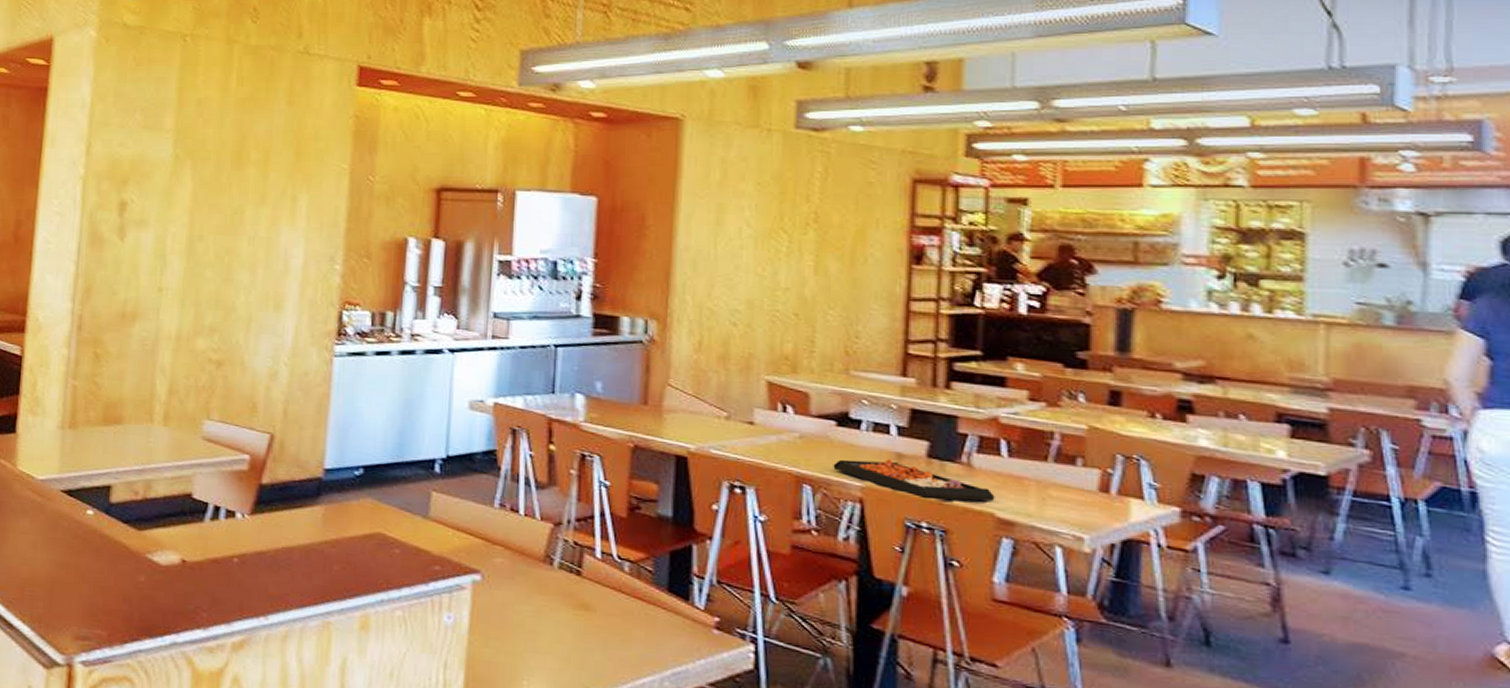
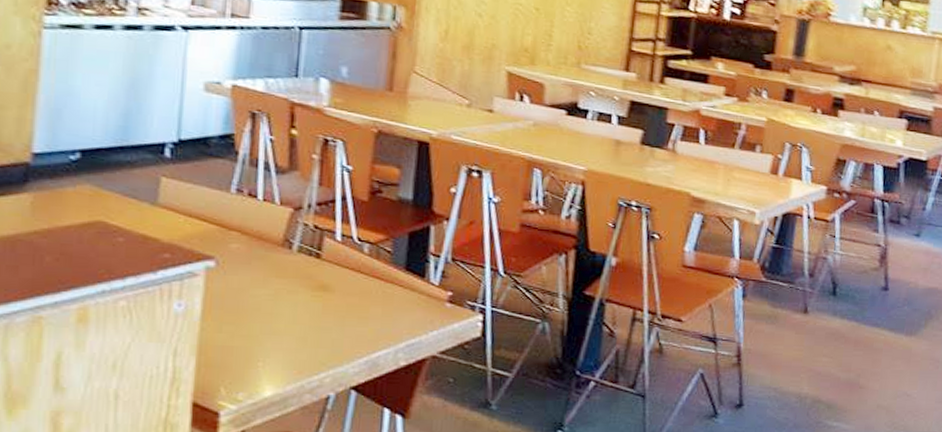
food tray: present [833,459,995,502] -> none [561,145,692,183]

